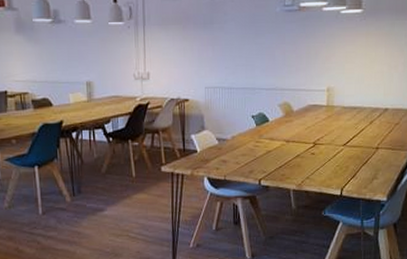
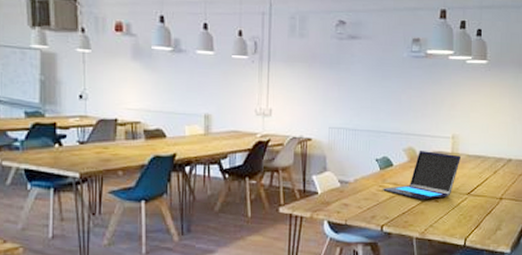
laptop: none [258,105,336,153] -> present [382,151,461,200]

